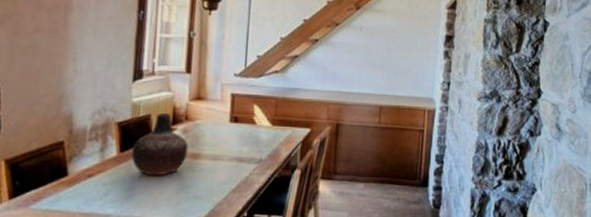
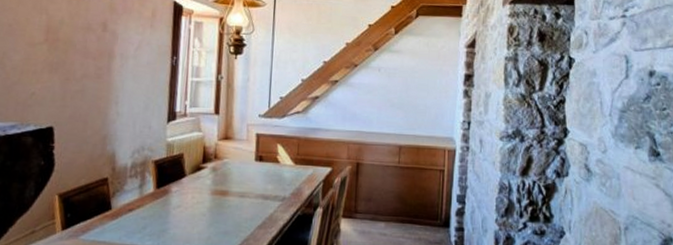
vase: present [131,113,189,176] -> none [166,152,218,212]

